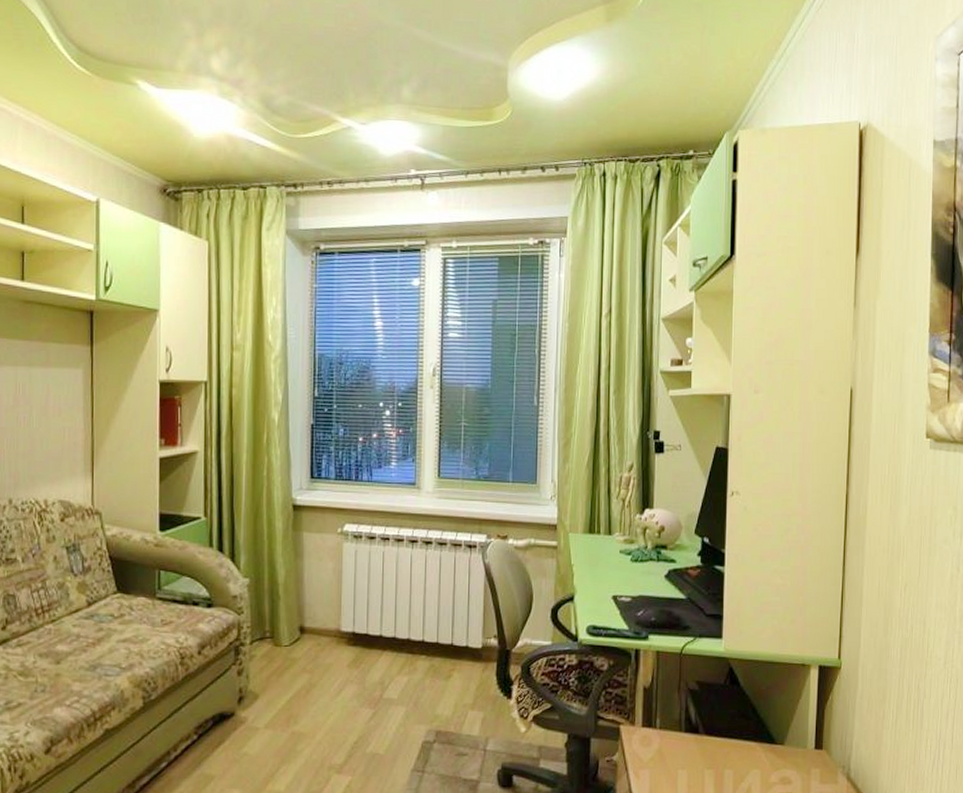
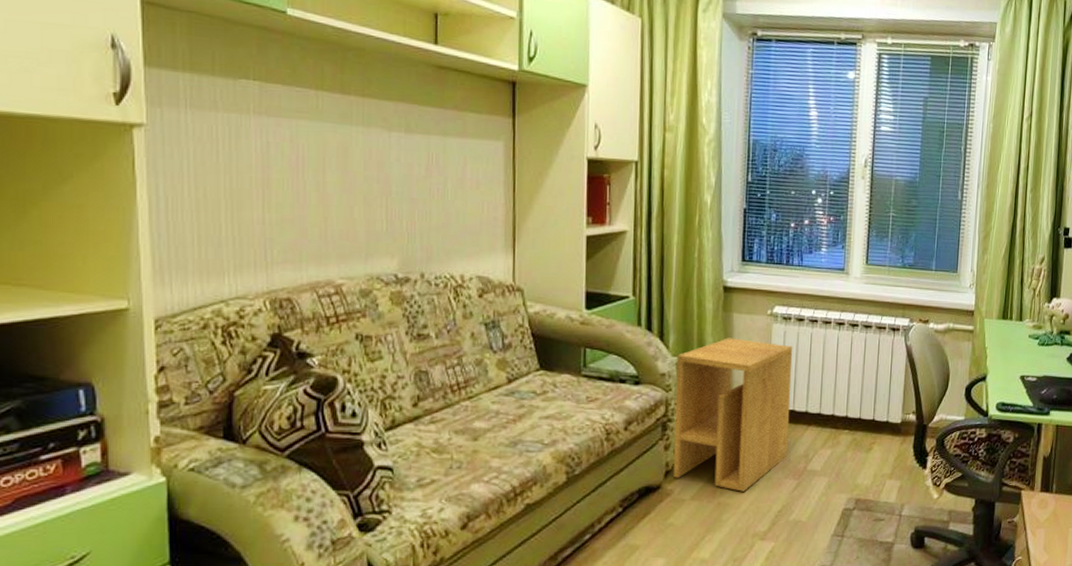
side table: none [246,558,365,721] -> present [673,338,793,492]

